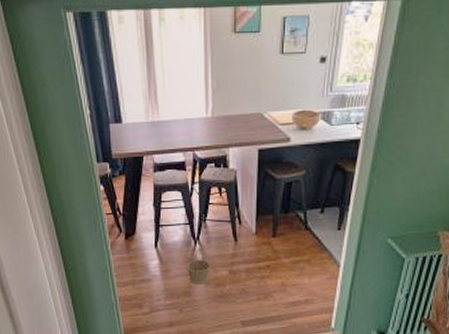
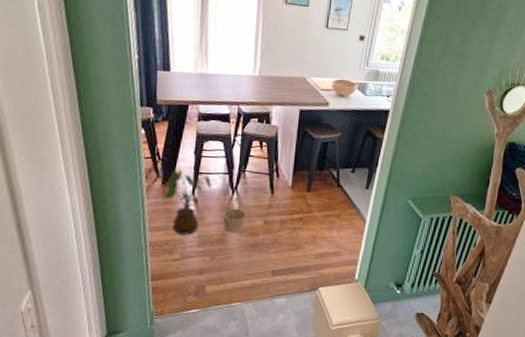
house plant: none [114,224,173,289] -> present [150,169,211,235]

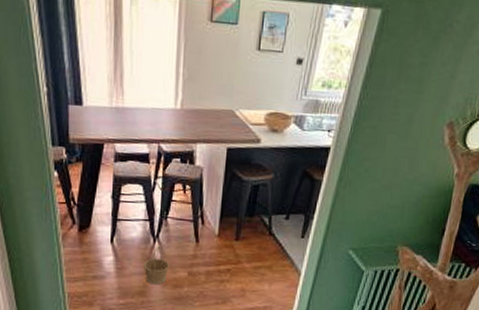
house plant: present [150,169,211,235] -> none [66,216,131,286]

